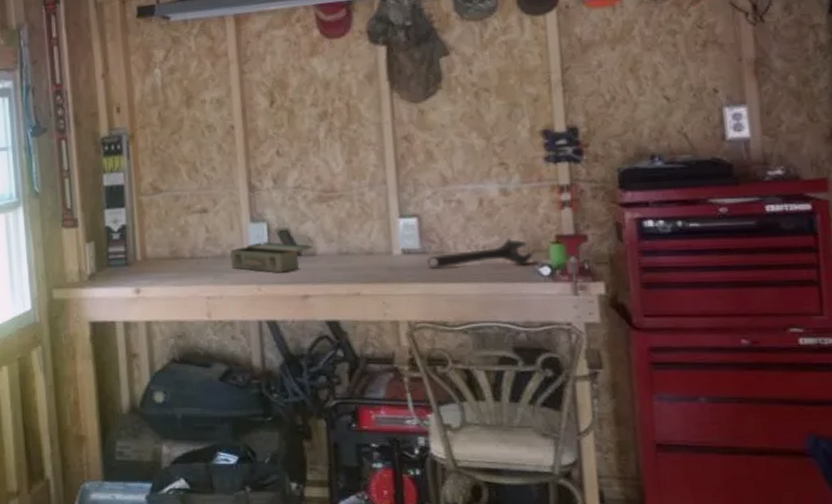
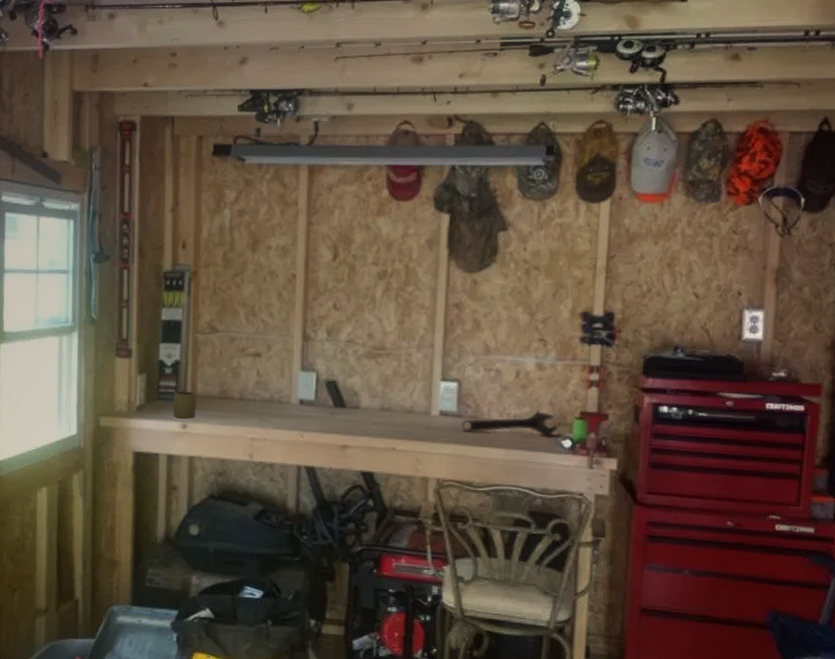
mug: none [123,255,148,284] -> present [172,390,197,419]
toolbox: present [230,241,313,273] -> none [278,390,357,422]

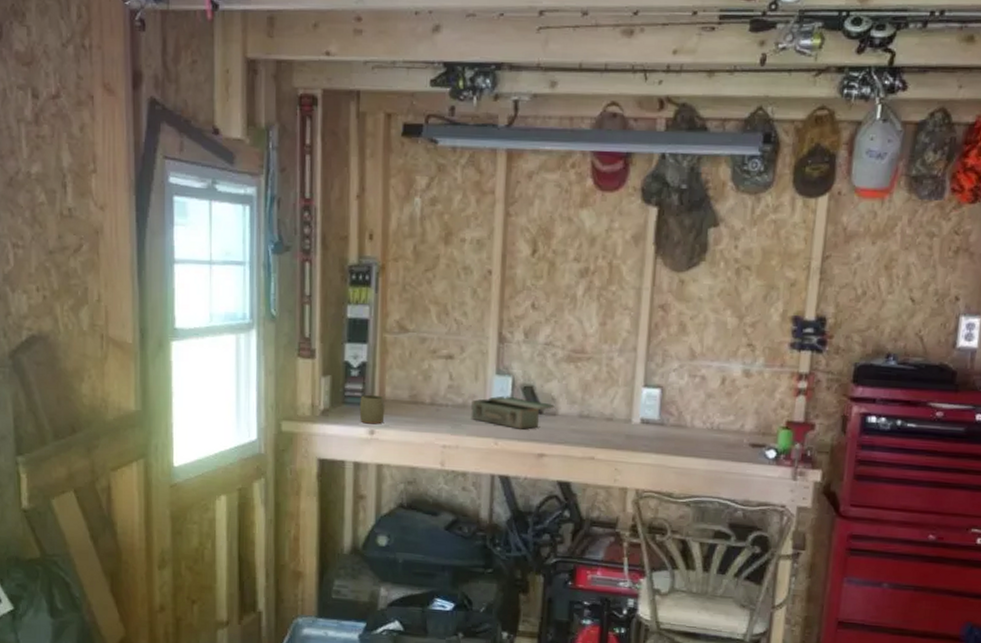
toolbox: none [278,390,357,422] -> present [471,396,555,429]
wrench: present [462,410,558,436] -> none [663,419,763,446]

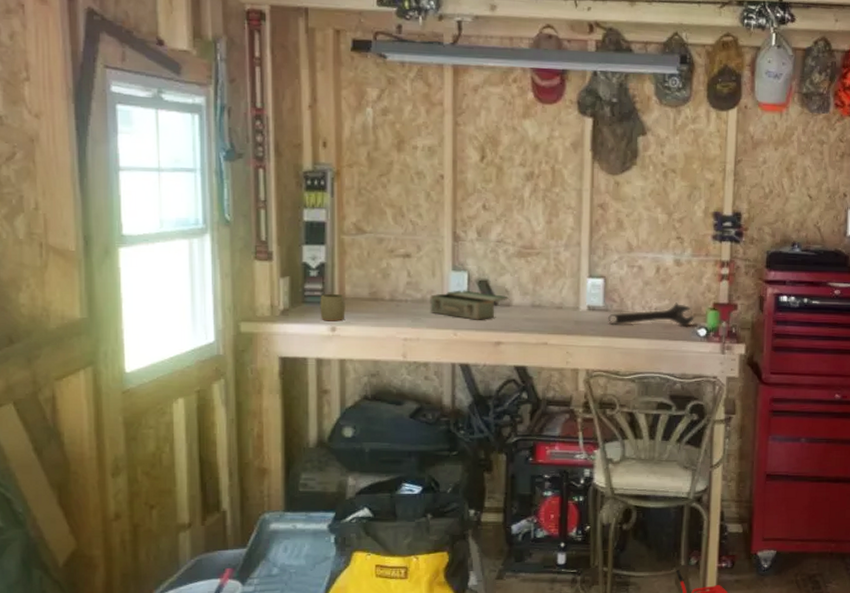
wrench: none [663,419,763,446] -> present [608,302,694,326]

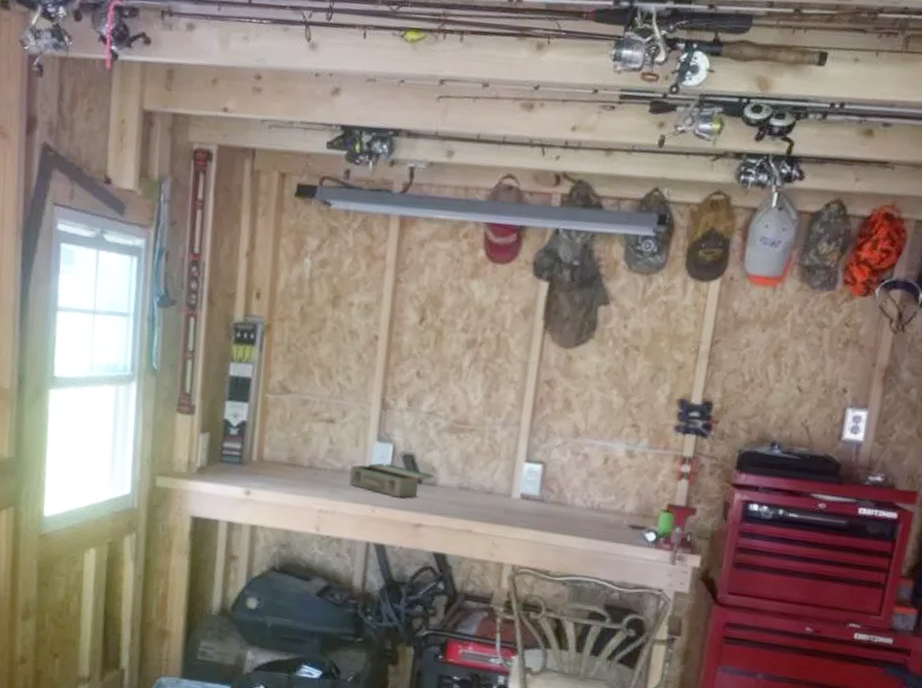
mug: present [320,293,345,322] -> none [236,454,263,485]
wrench: present [608,302,694,326] -> none [542,499,644,528]

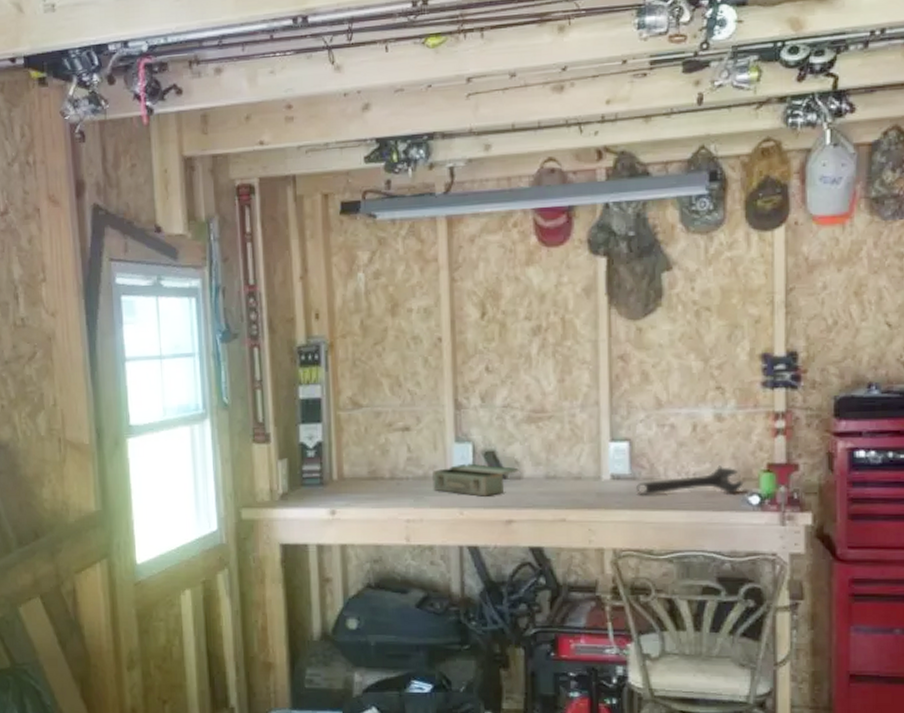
wrench: none [542,499,644,528] -> present [636,465,744,497]

